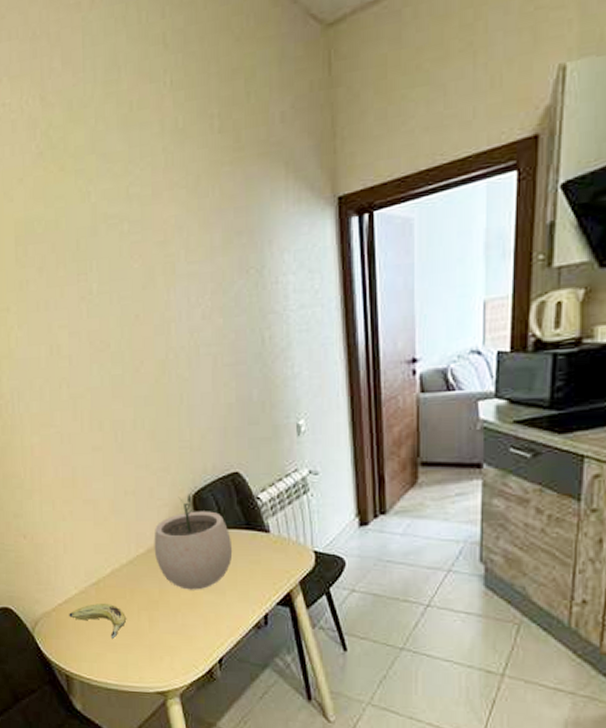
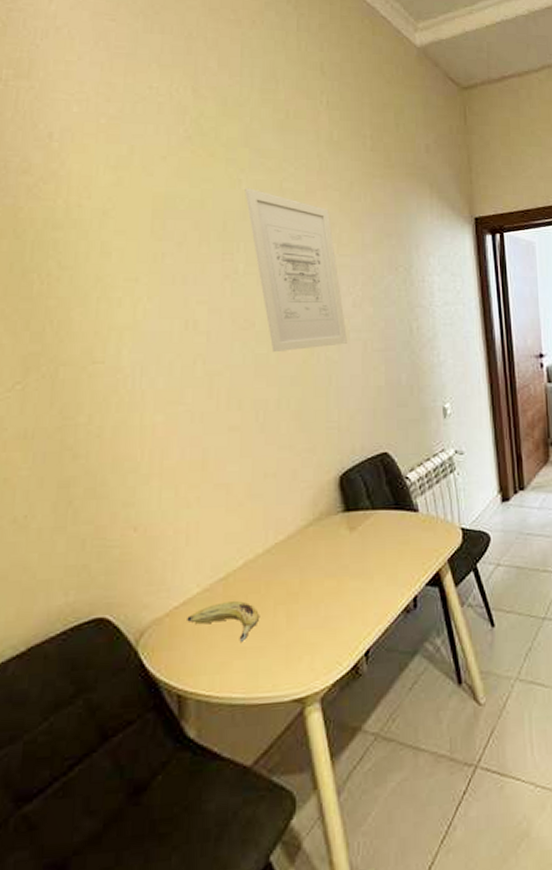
wall art: none [94,199,197,373] -> present [245,188,347,353]
plant pot: present [154,494,233,590] -> none [295,475,381,578]

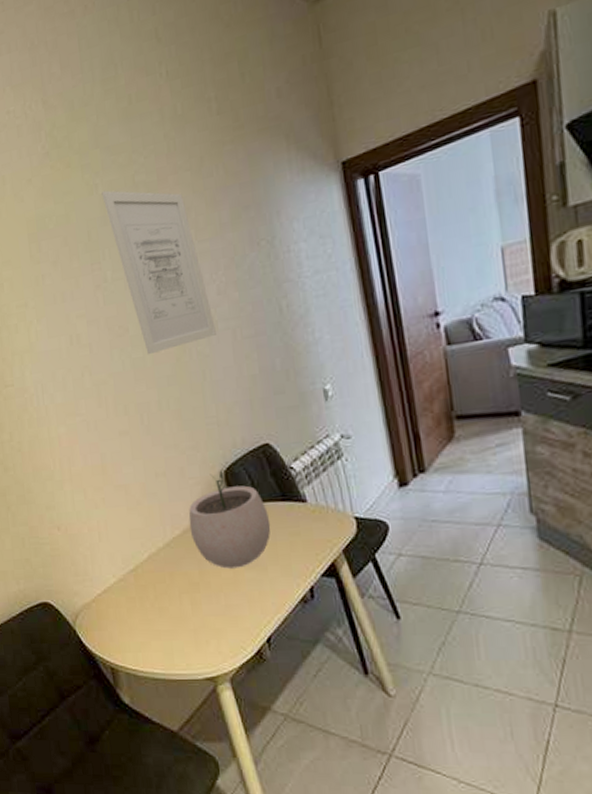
fruit: present [187,600,259,642] -> none [109,589,168,625]
plant pot: none [295,475,381,578] -> present [188,470,271,569]

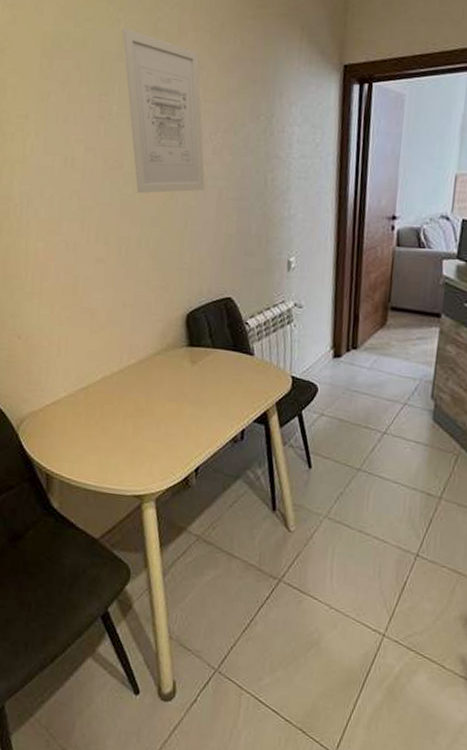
plant pot: present [188,470,271,569] -> none [145,313,219,403]

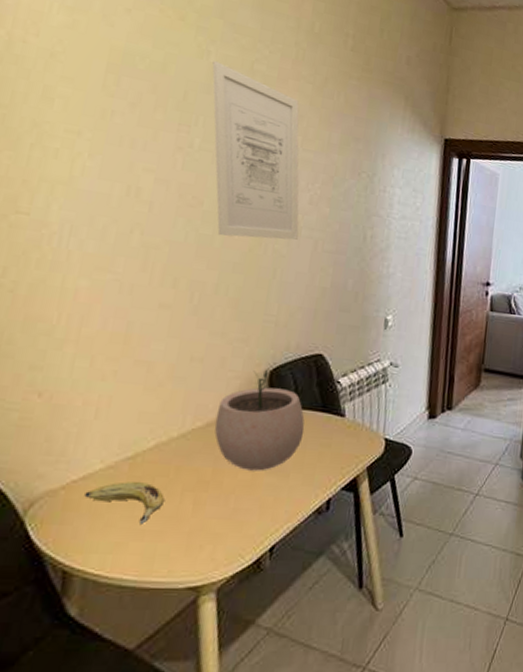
fruit: none [55,407,111,442] -> present [84,481,164,524]
plant pot: none [145,313,219,403] -> present [214,369,305,471]

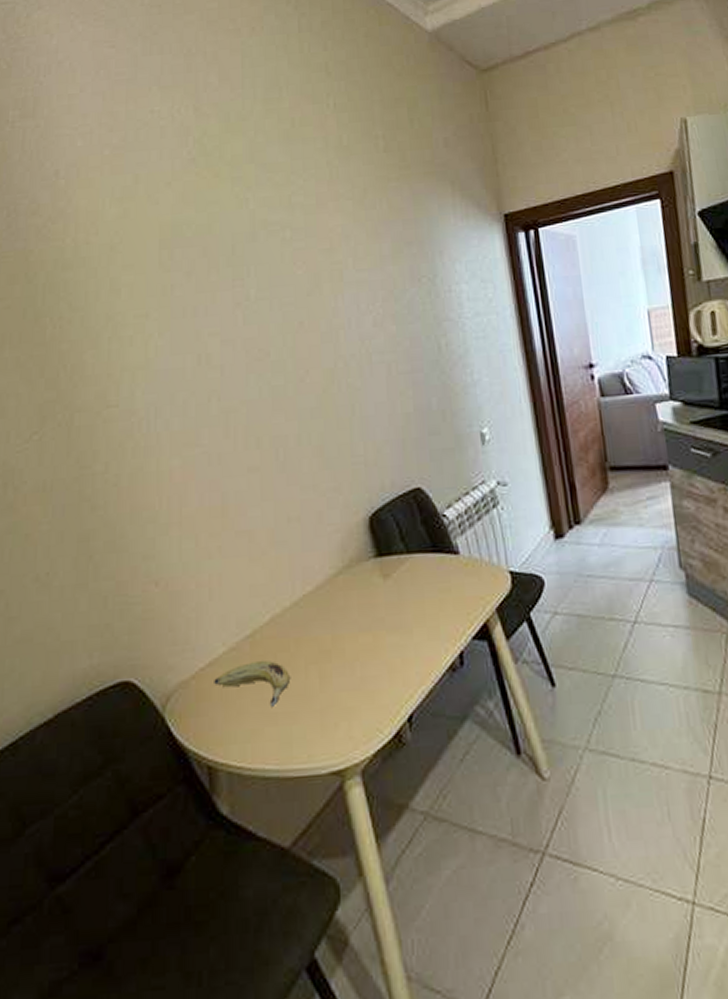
wall art: present [212,61,299,240] -> none [252,206,369,384]
plant pot: present [214,369,305,471] -> none [324,516,419,632]

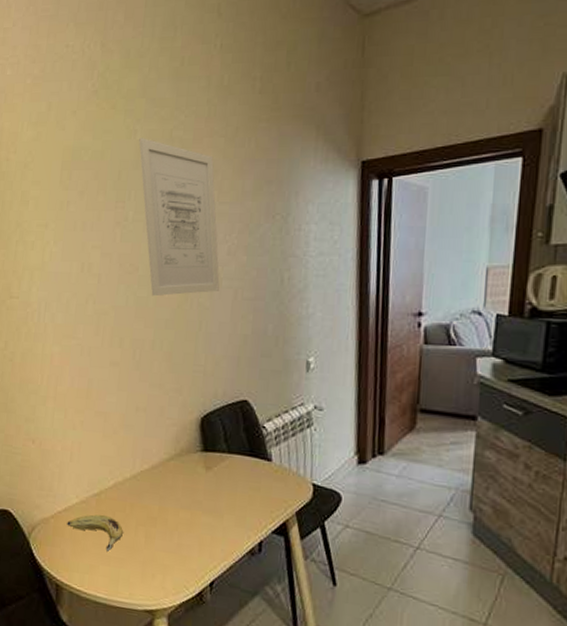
wall art: none [252,206,369,384] -> present [139,138,220,297]

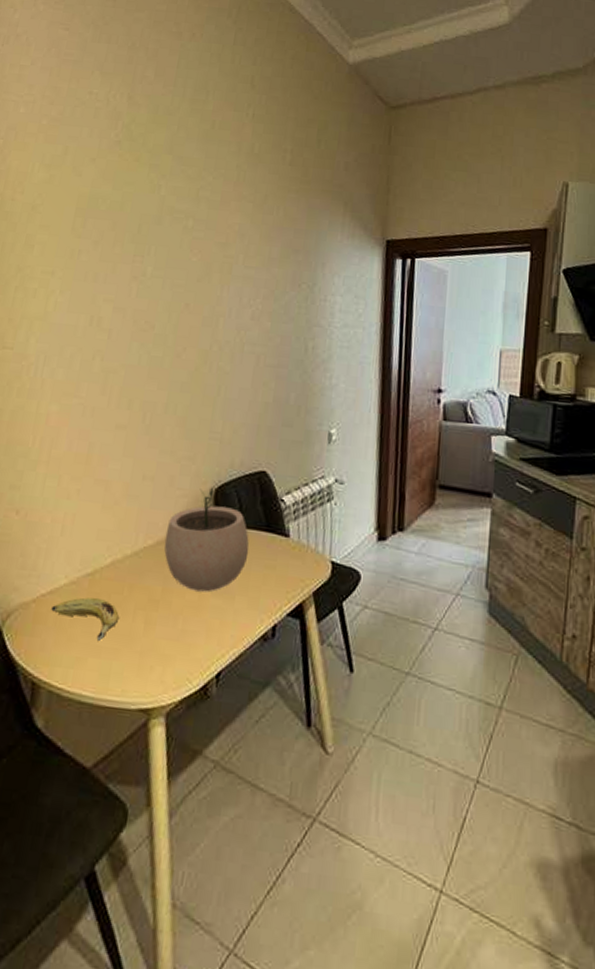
wall art: present [139,138,220,297] -> none [162,194,242,357]
plant pot: none [158,416,235,511] -> present [164,487,250,592]

